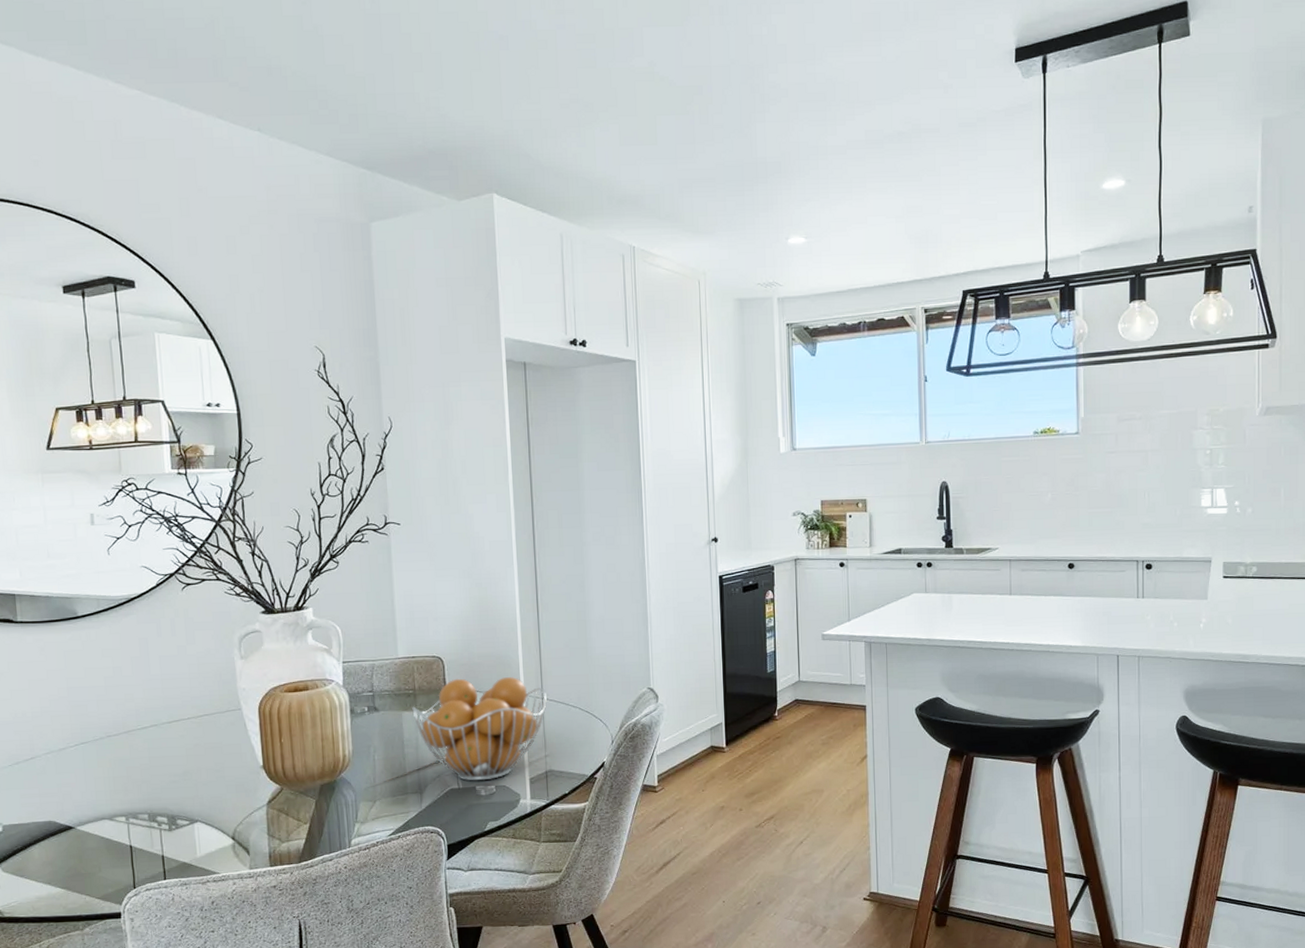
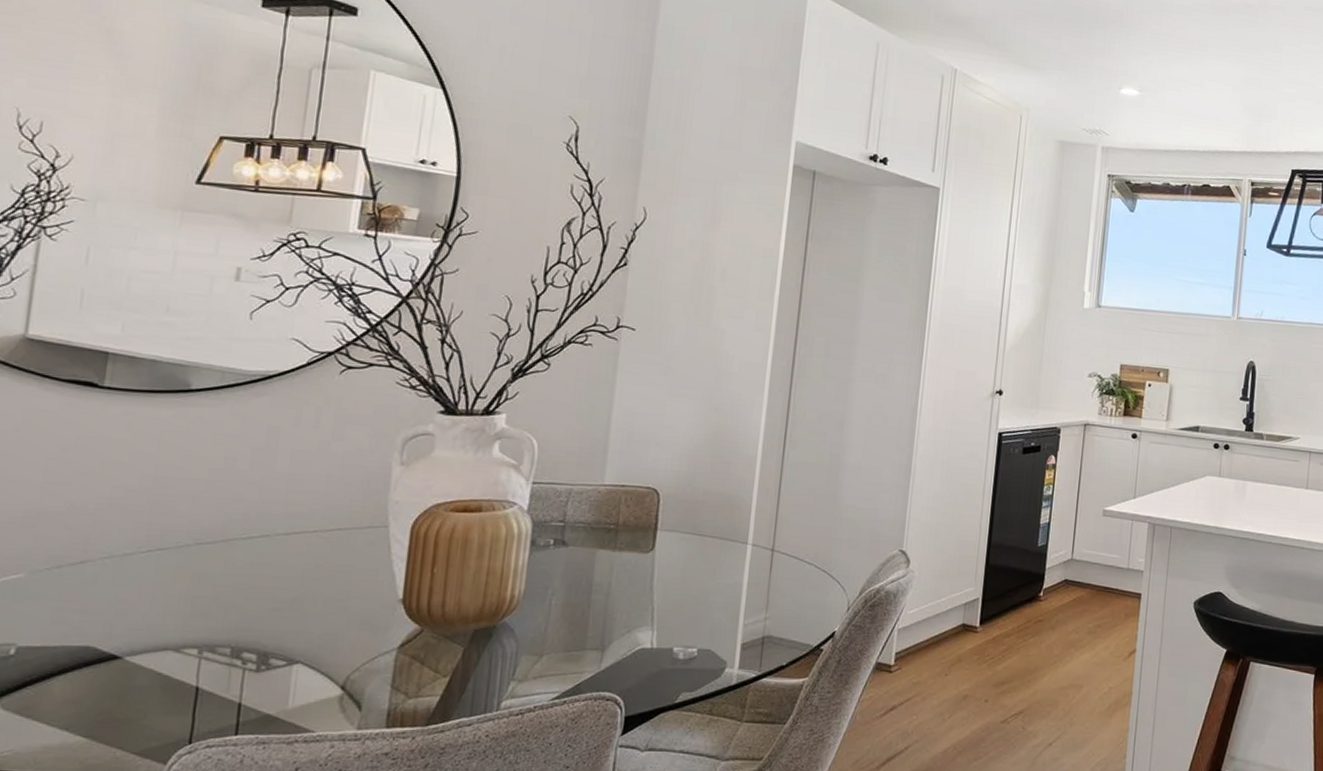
fruit basket: present [412,677,547,781] -> none [610,516,778,642]

